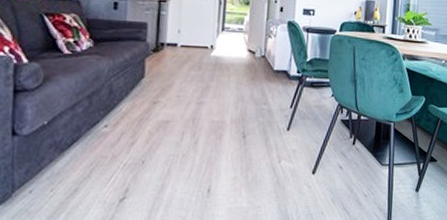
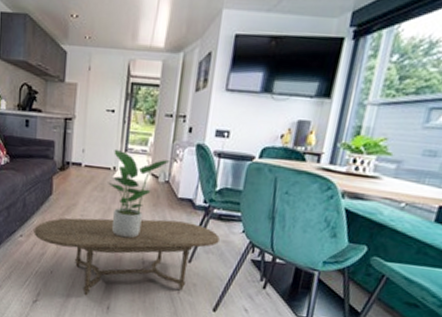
coffee table: none [122,92,313,182] -> present [34,218,220,296]
potted plant: none [205,29,265,114] -> present [108,150,170,239]

